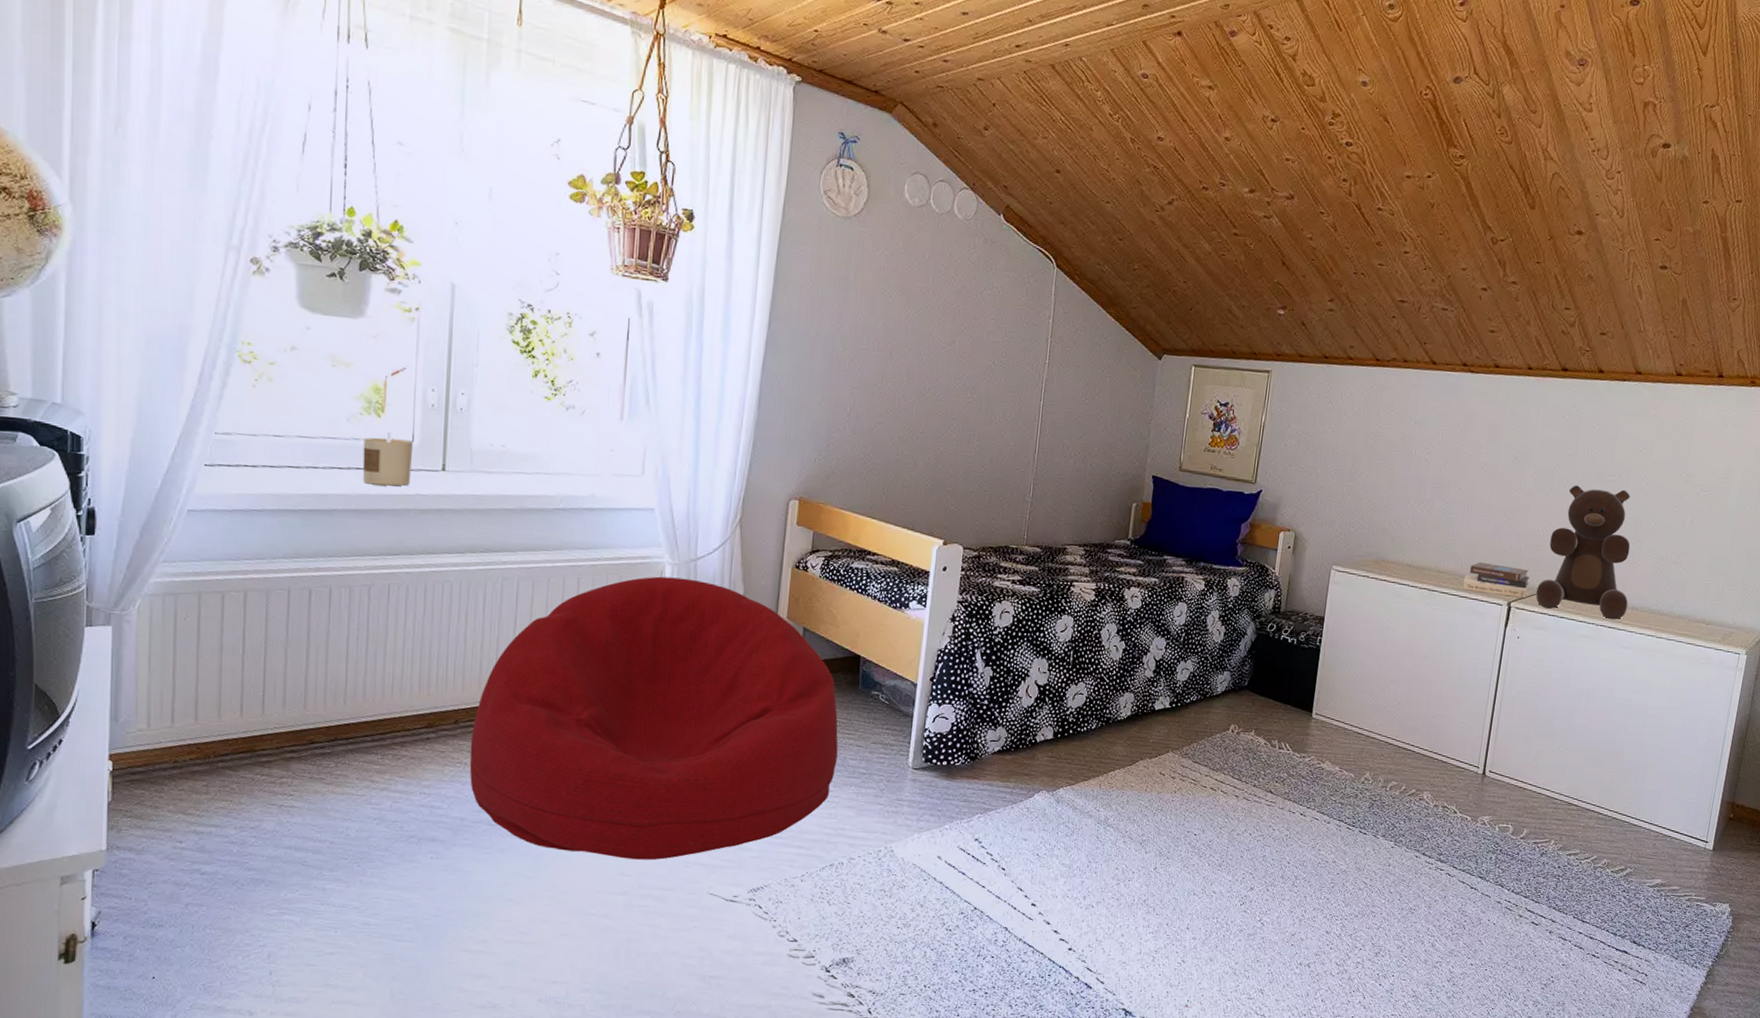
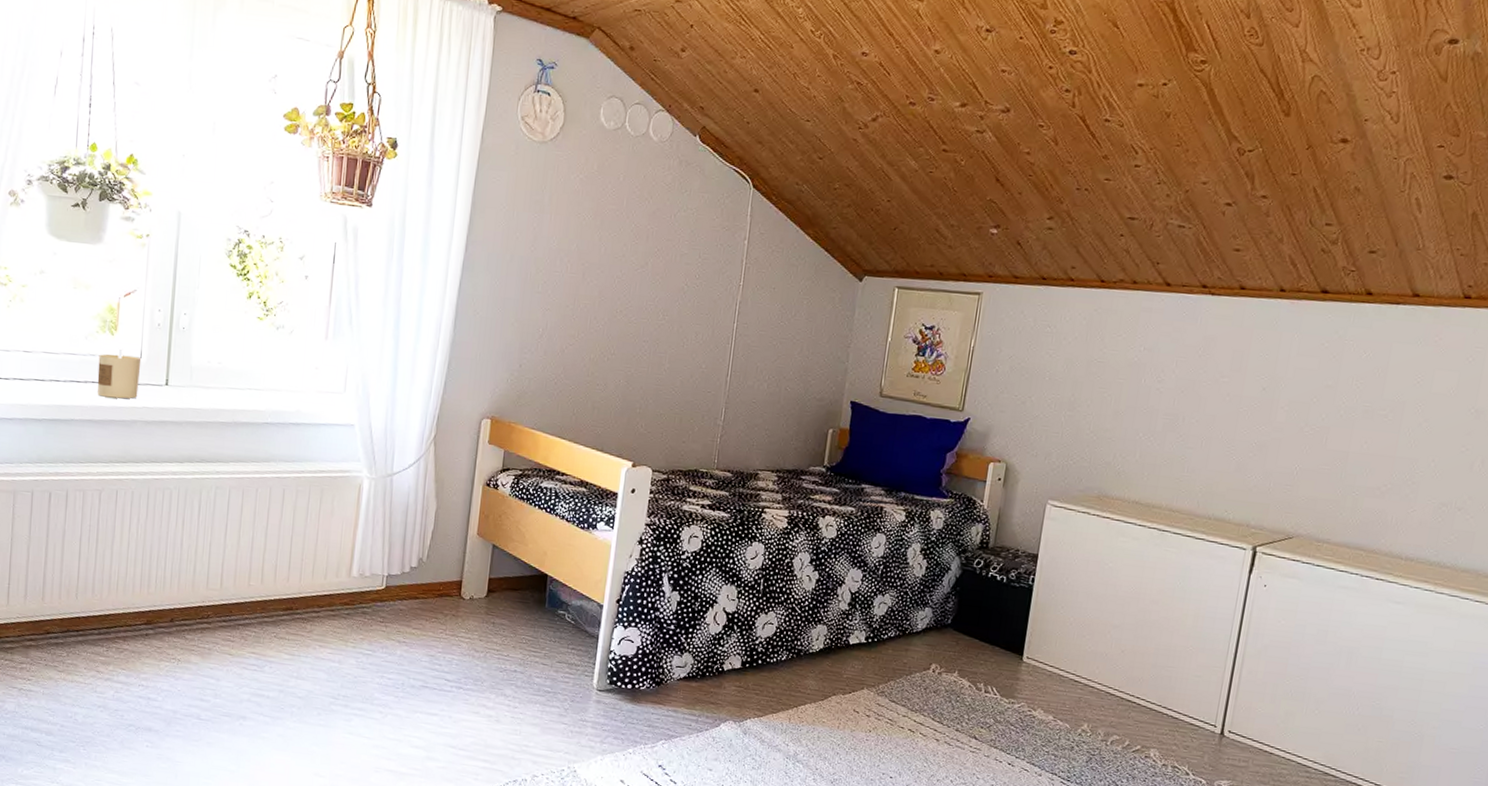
beanbag: present [469,576,838,860] -> none [182,489,524,764]
books: present [1462,562,1529,598] -> none [1198,501,1279,543]
teddy bear: present [1536,485,1631,620] -> none [1286,419,1405,571]

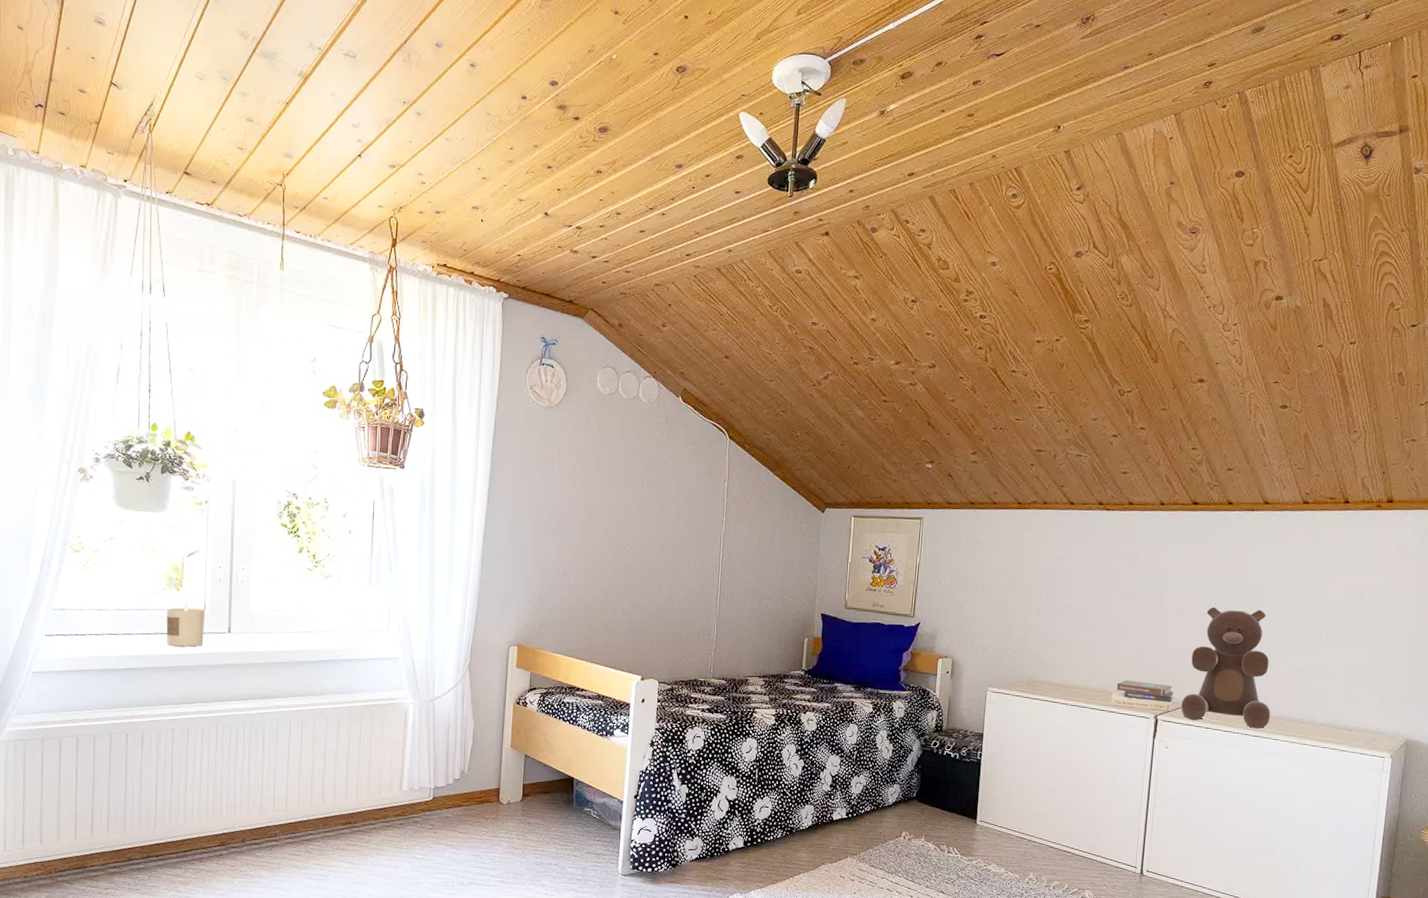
books: none [1198,501,1279,543] -> present [1110,679,1174,711]
teddy bear: none [1286,419,1405,571] -> present [1181,607,1271,729]

